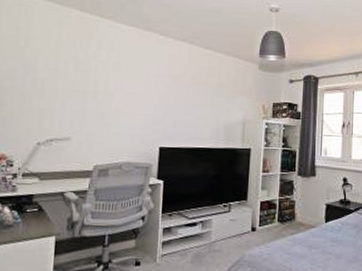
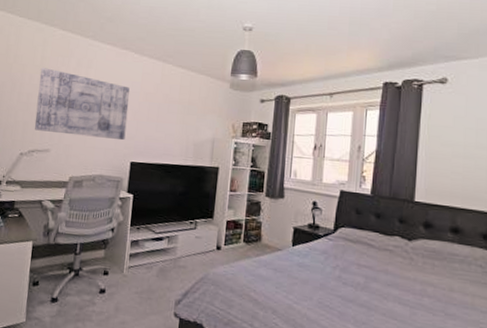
wall art: none [52,51,156,126] -> present [34,68,130,141]

